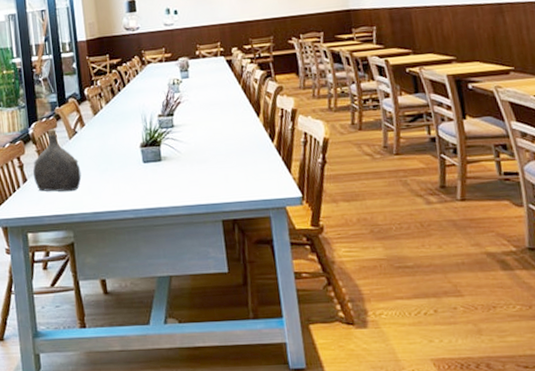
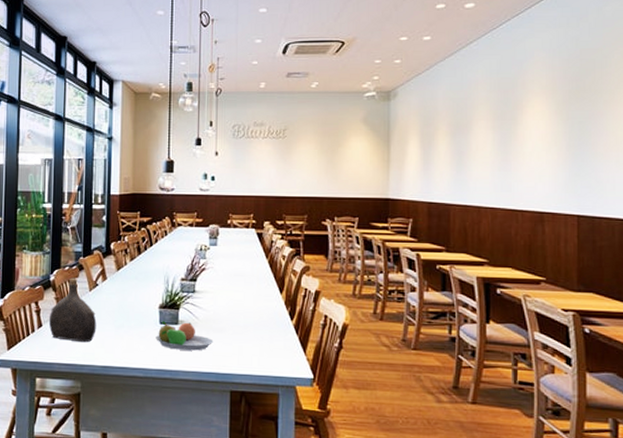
fruit bowl: none [141,157,199,187] -> present [155,321,214,351]

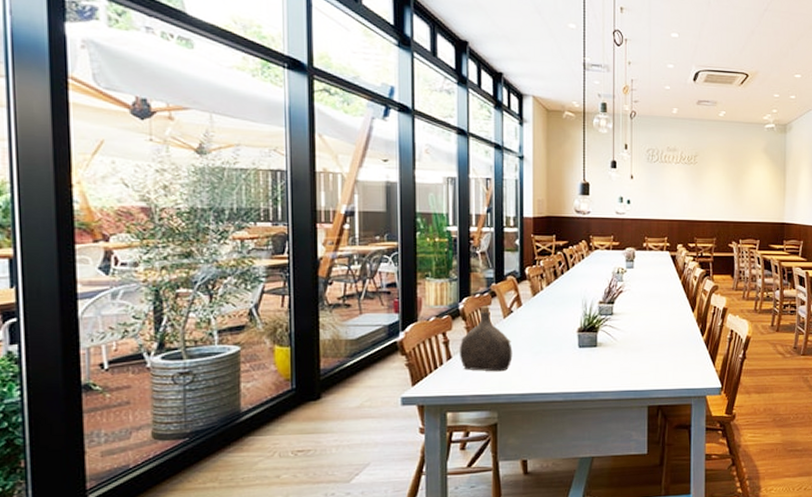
fruit bowl: present [155,321,214,351] -> none [575,344,632,372]

